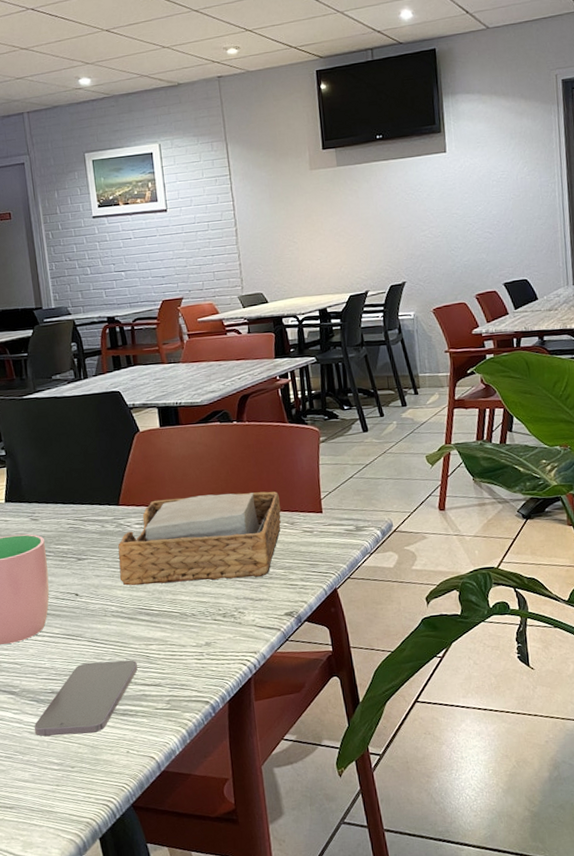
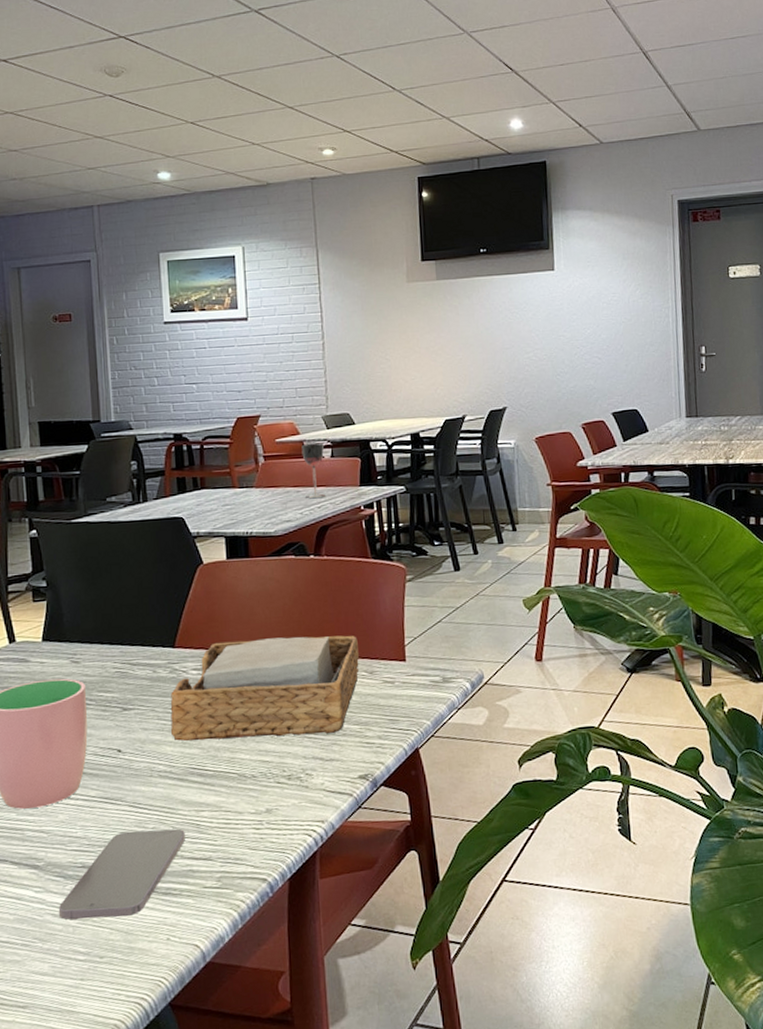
wineglass: none [221,320,244,371] -> present [301,442,325,498]

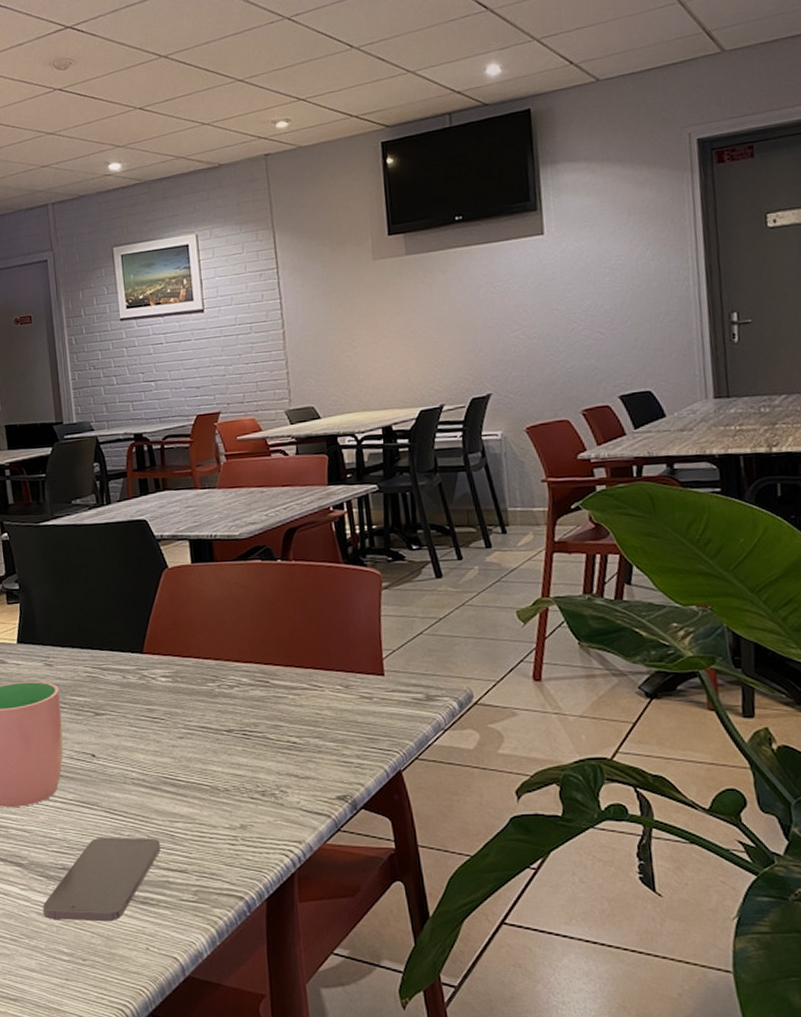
napkin holder: present [170,635,360,741] -> none [140,645,334,750]
wineglass: present [301,442,325,498] -> none [264,439,291,499]

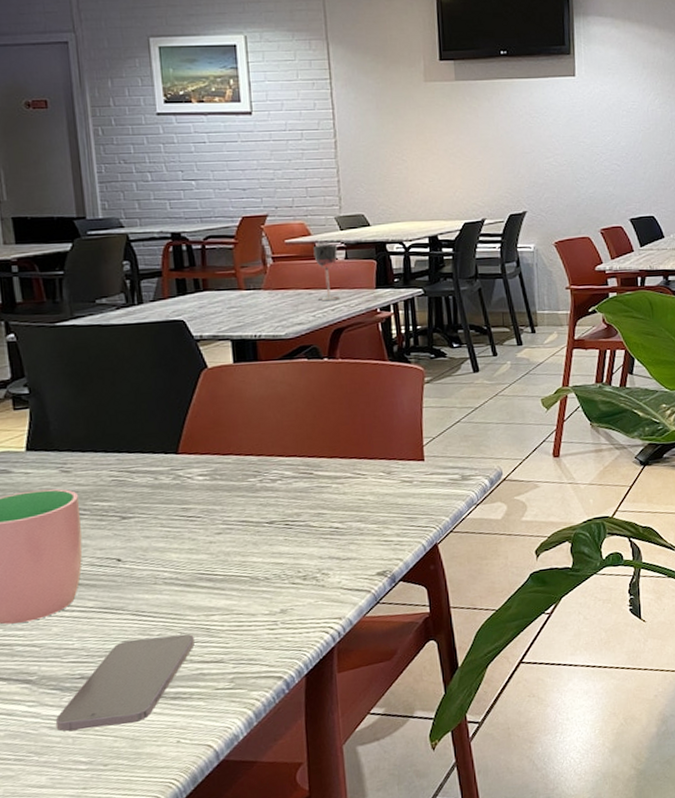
wineglass: none [264,439,291,499] -> present [313,244,339,301]

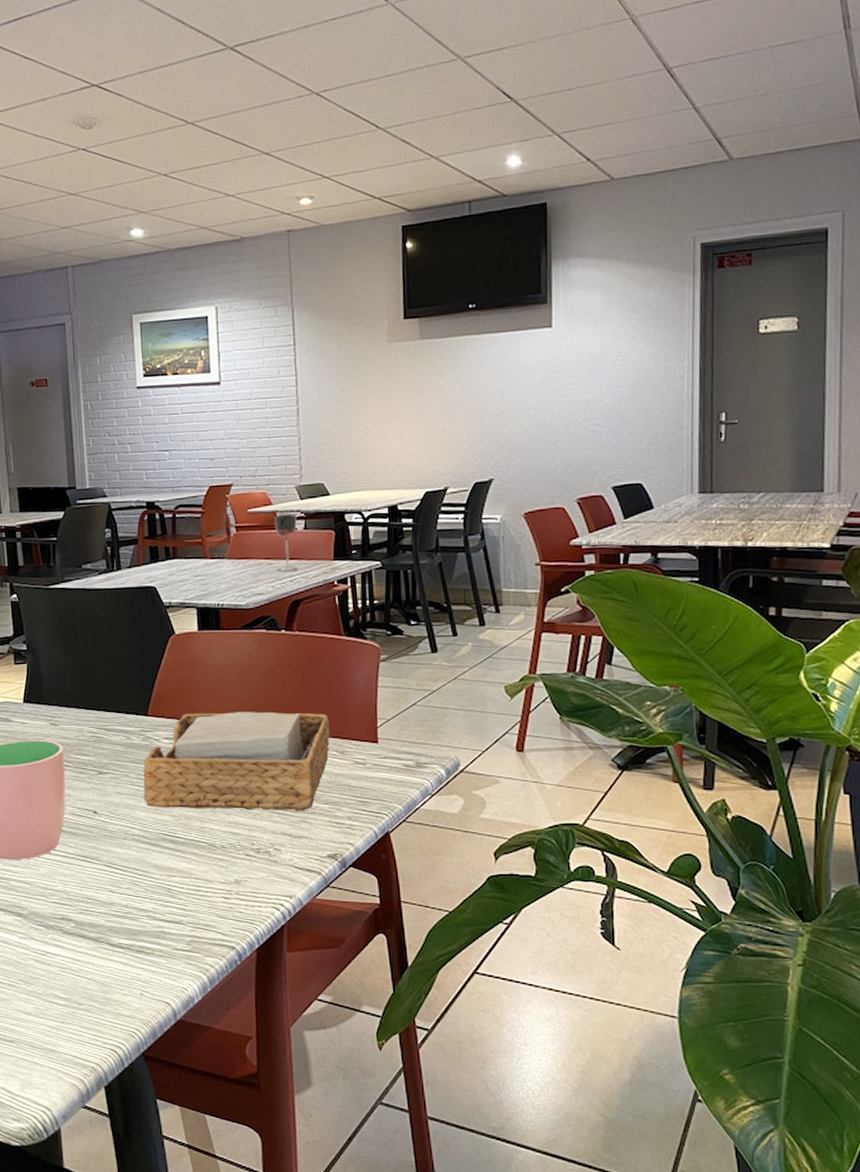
smartphone: present [55,634,195,732] -> none [40,889,157,969]
napkin holder: none [174,437,377,548] -> present [143,711,331,810]

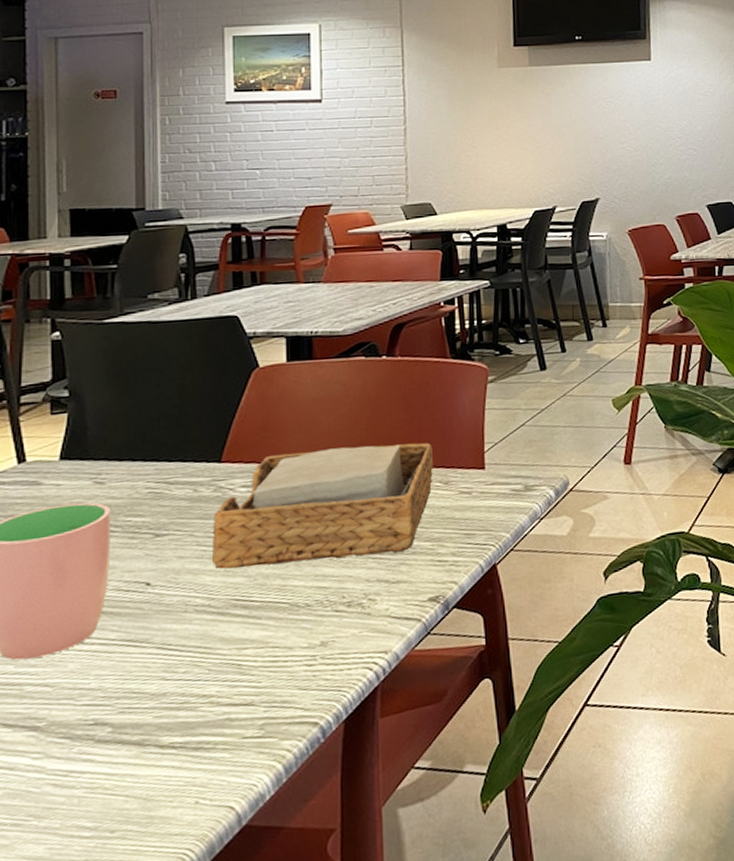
wineglass: present [274,514,298,571] -> none [377,234,402,294]

